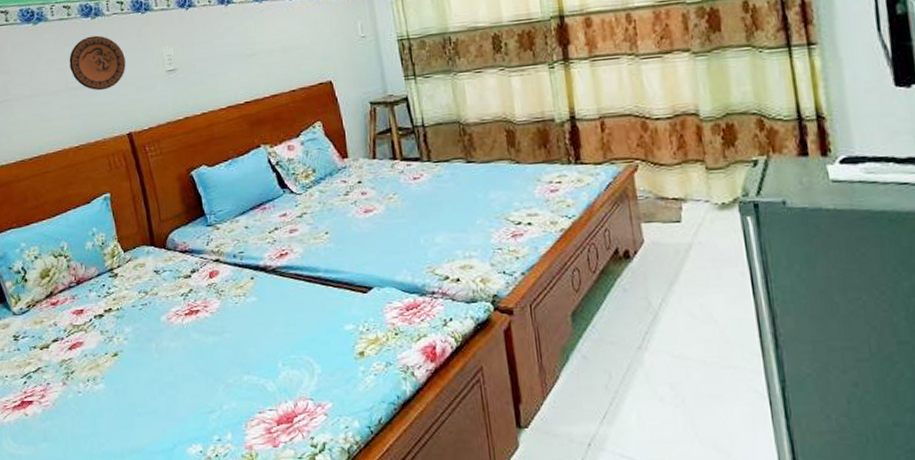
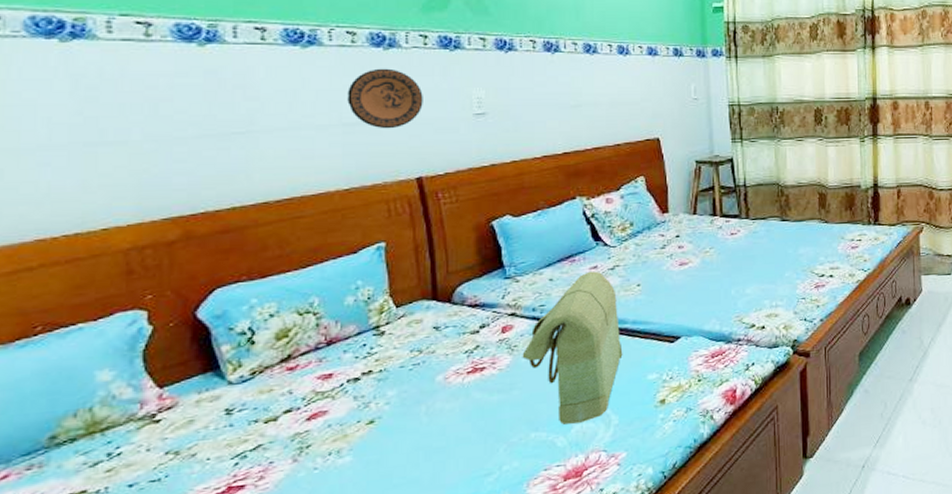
handbag: none [229,218,319,370] -> present [522,271,623,425]

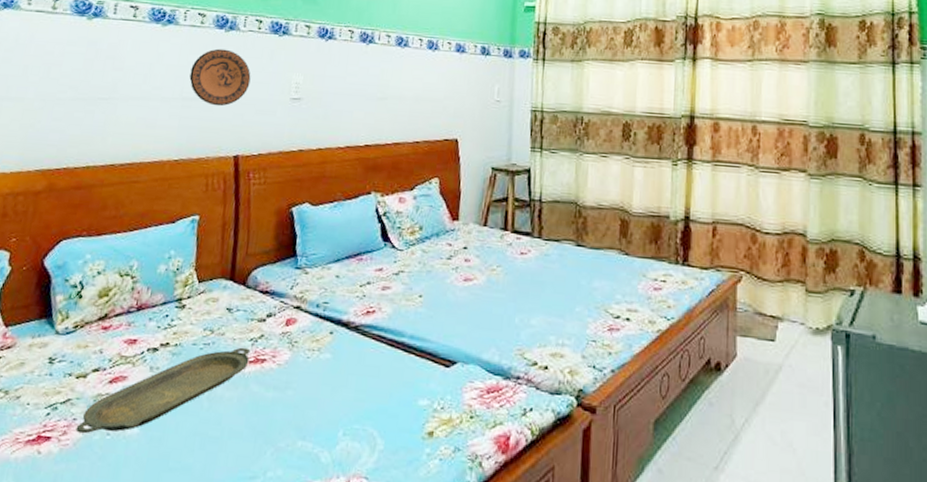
serving tray: none [274,360,467,475] -> present [75,347,251,434]
handbag: present [522,271,623,425] -> none [300,273,398,441]

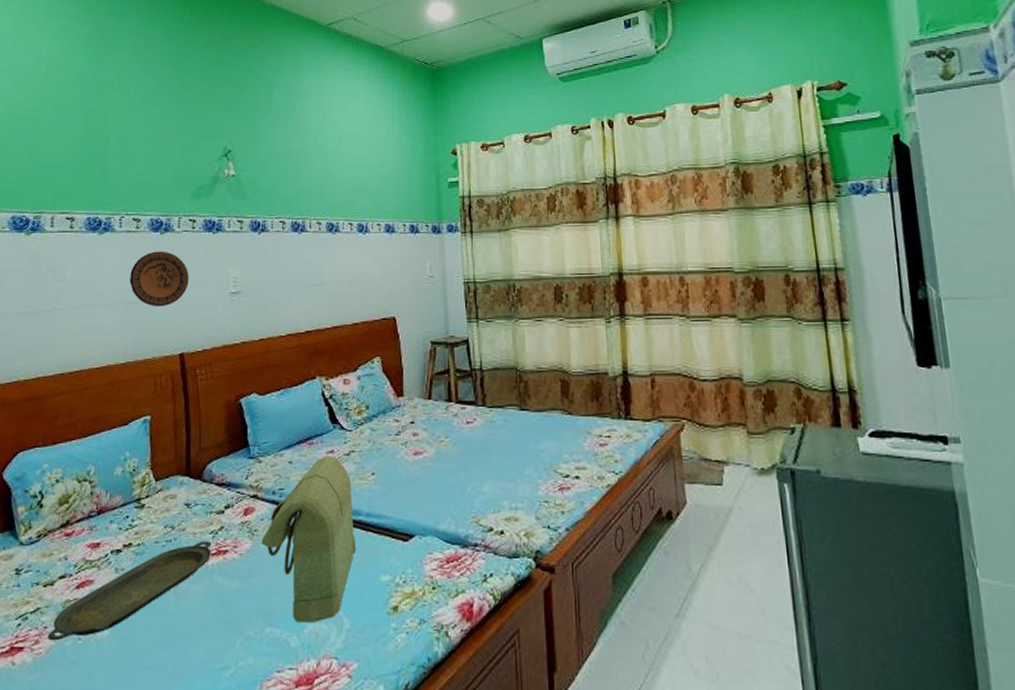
handbag: none [300,273,398,441] -> present [261,455,356,623]

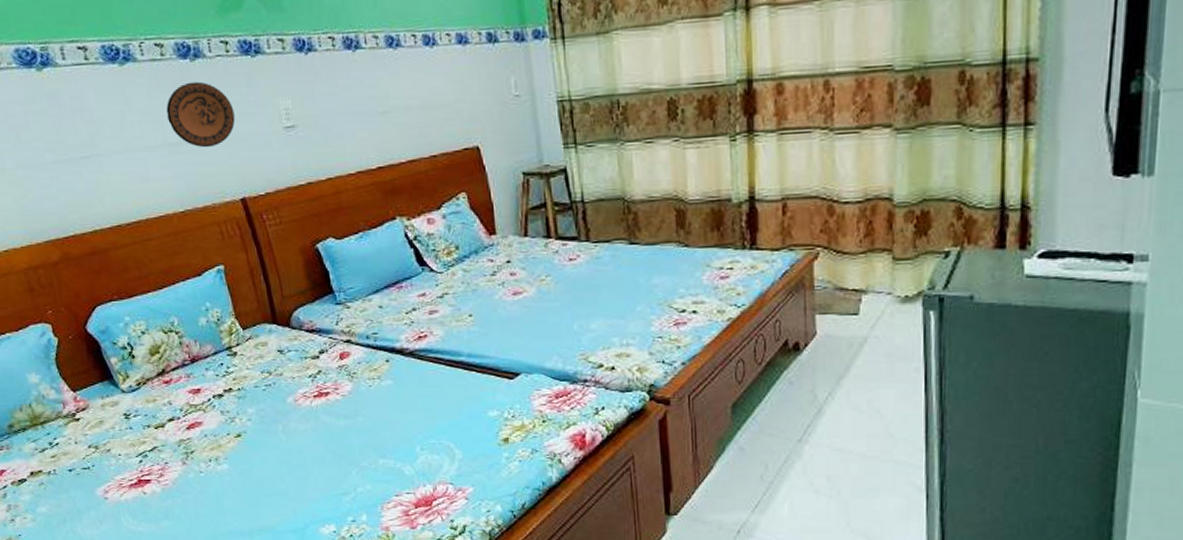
serving tray: present [47,541,212,641] -> none [170,384,314,474]
handbag: present [261,455,356,623] -> none [362,298,461,454]

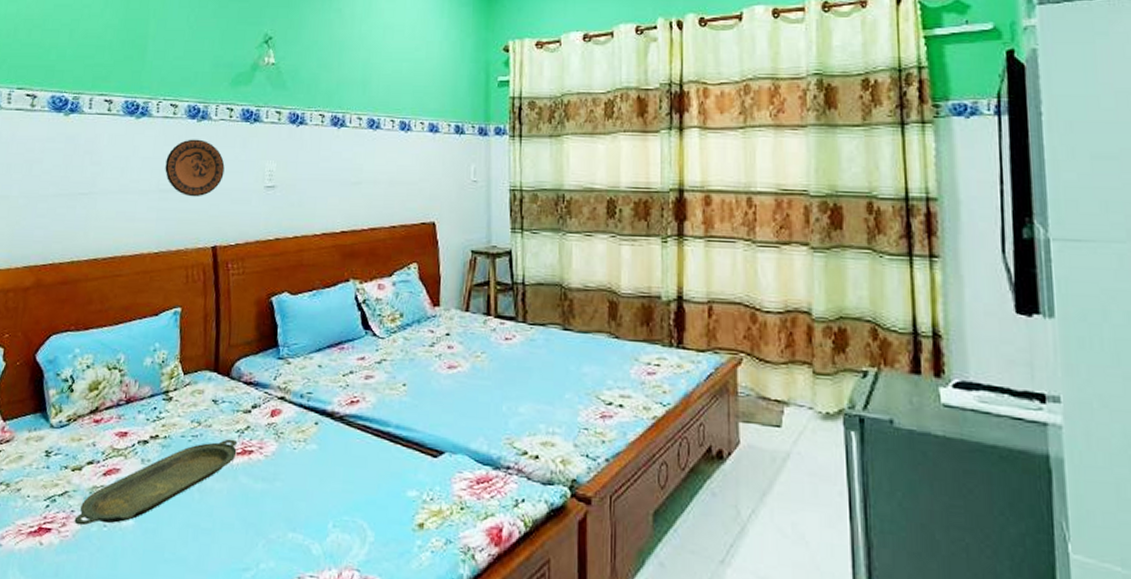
serving tray: none [170,384,314,474] -> present [74,438,238,526]

